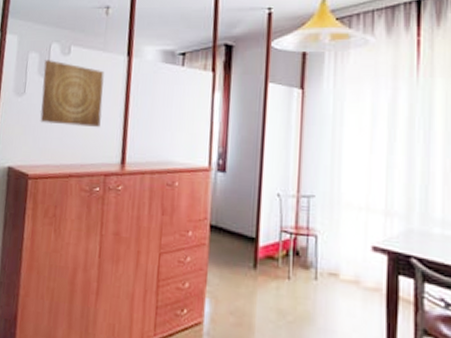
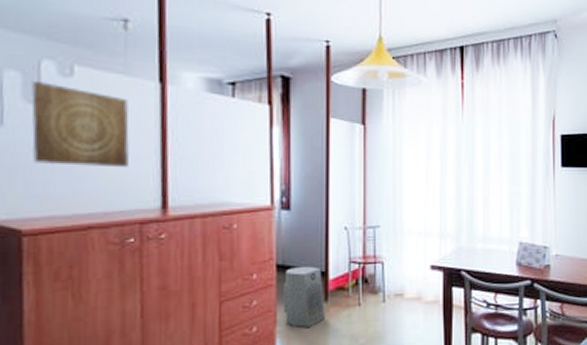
air purifier: none [214,229,254,294] -> present [283,266,325,328]

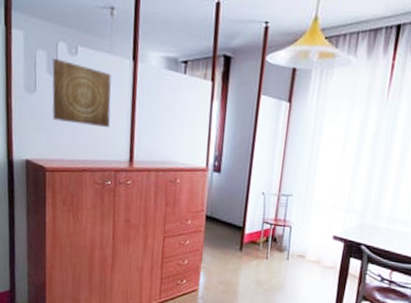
air purifier: present [283,266,325,328] -> none [208,219,240,269]

